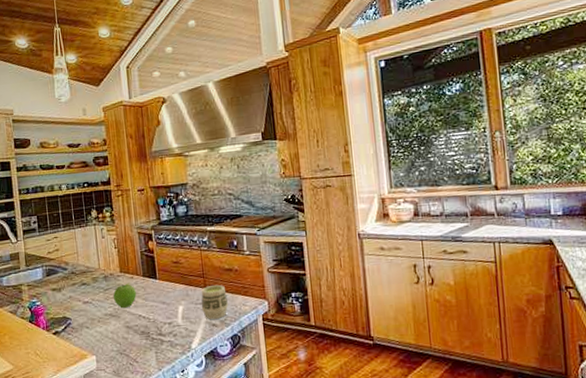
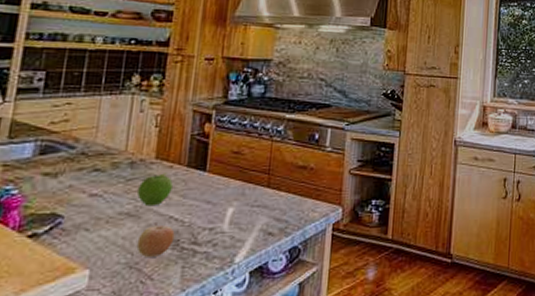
fruit: none [121,320,146,346] -> present [136,223,175,257]
cup: present [201,285,229,320] -> none [257,185,295,228]

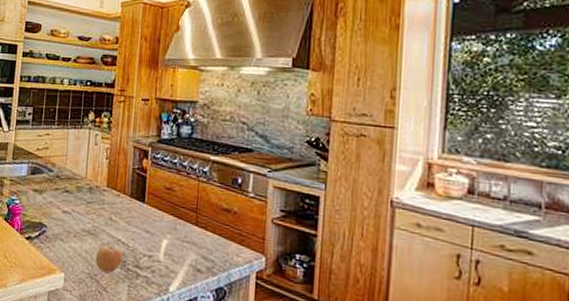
fruit: present [136,173,173,207] -> none [94,200,120,228]

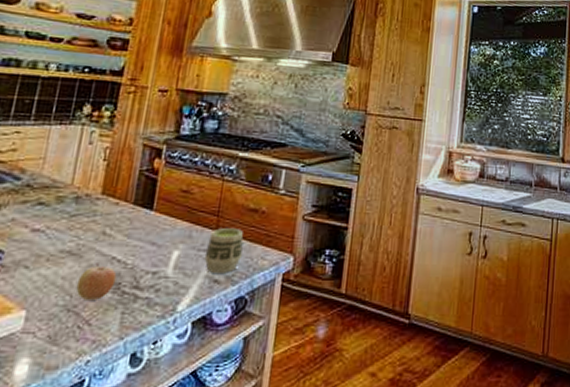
cup: none [187,224,220,265] -> present [204,228,244,275]

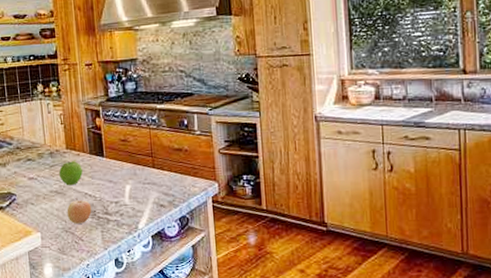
fruit: none [80,210,118,246] -> present [58,160,83,186]
cup: present [204,228,244,275] -> none [149,165,178,201]

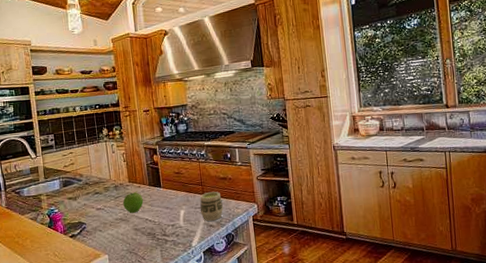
fruit: present [67,198,92,224] -> none [130,223,152,246]
cup: none [149,165,178,201] -> present [200,191,224,222]

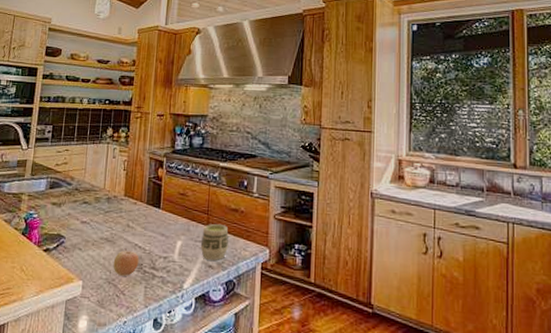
fruit: present [122,191,143,214] -> none [112,208,137,235]
fruit: none [130,223,152,246] -> present [113,248,139,276]

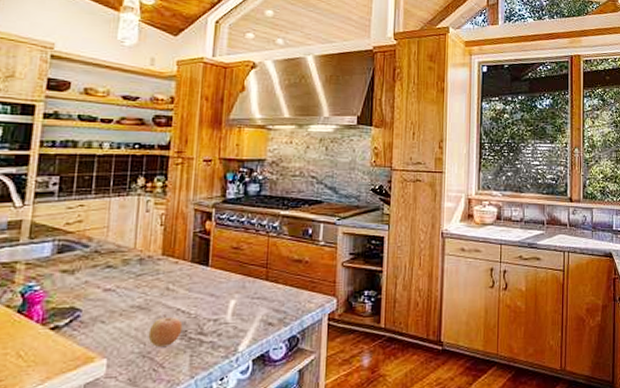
cup: present [200,224,229,261] -> none [258,278,292,318]

